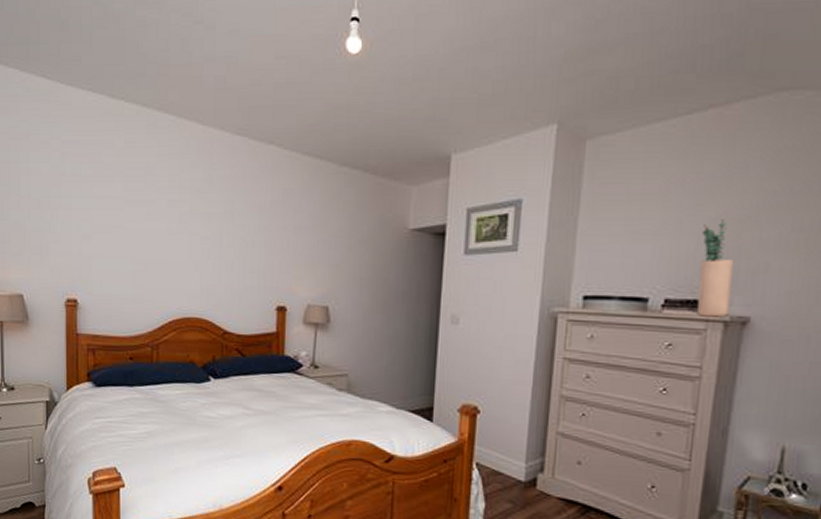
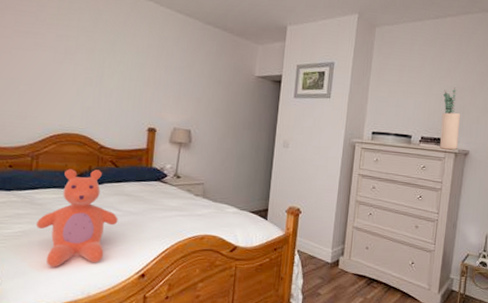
teddy bear: none [160,360,248,475] -> present [35,169,118,267]

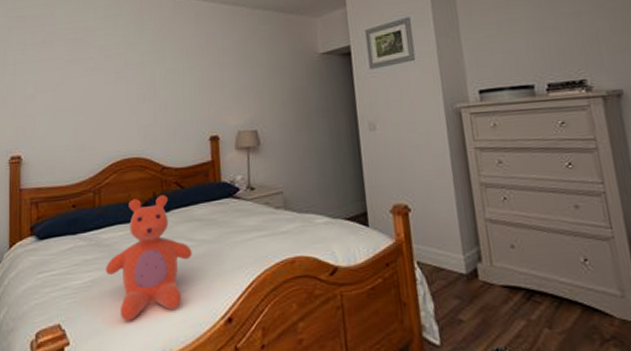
vase: present [439,87,460,150] -> none [562,13,605,95]

